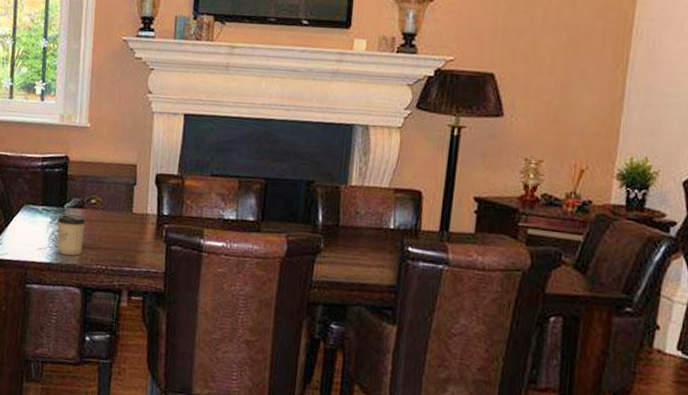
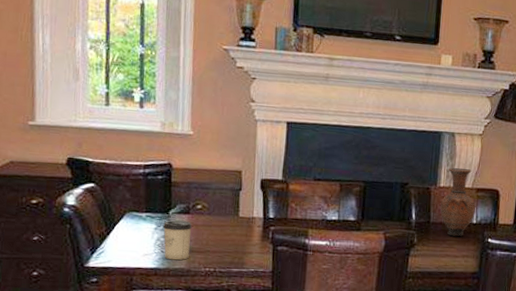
vase: none [351,164,393,244] -> present [440,168,476,237]

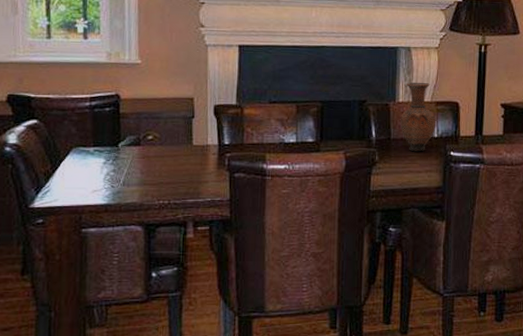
cup: present [163,220,192,261] -> none [113,153,144,195]

